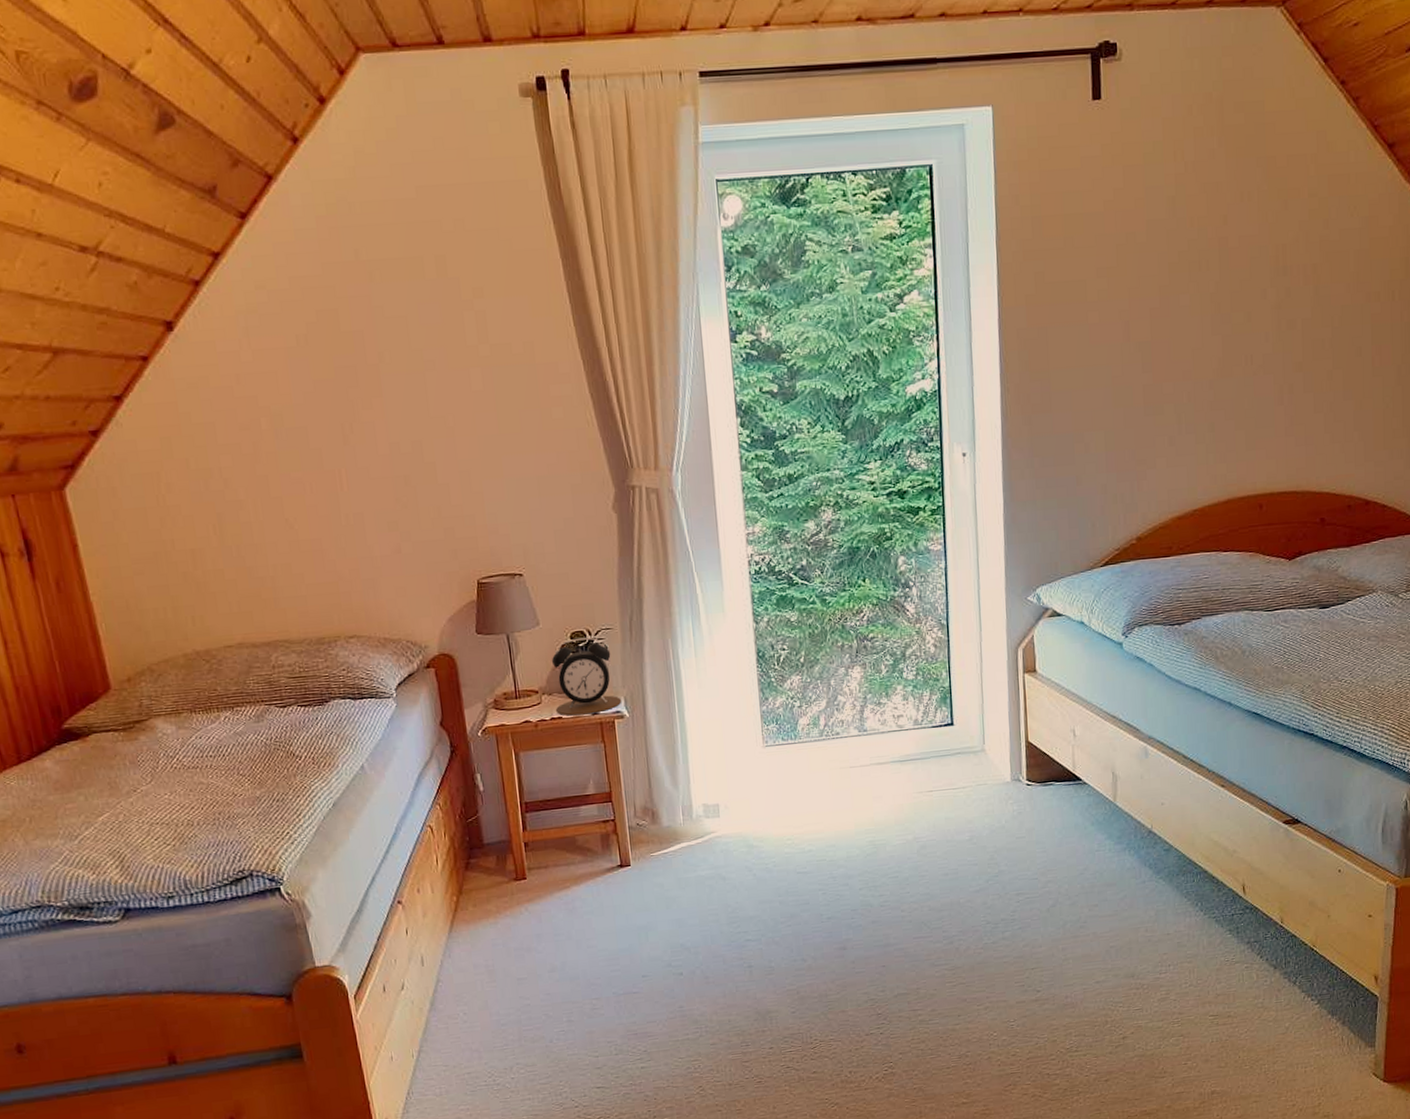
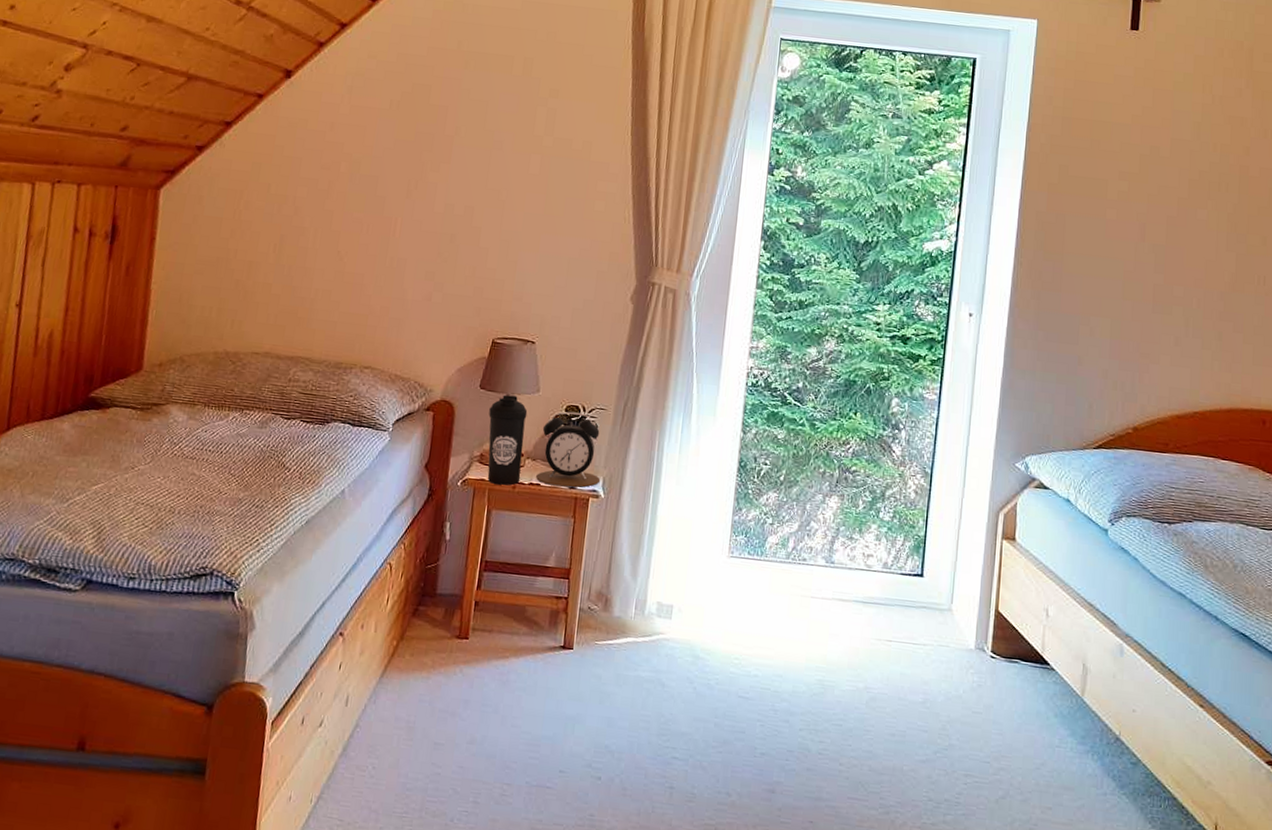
water bottle: none [492,634,541,727] -> present [487,394,528,485]

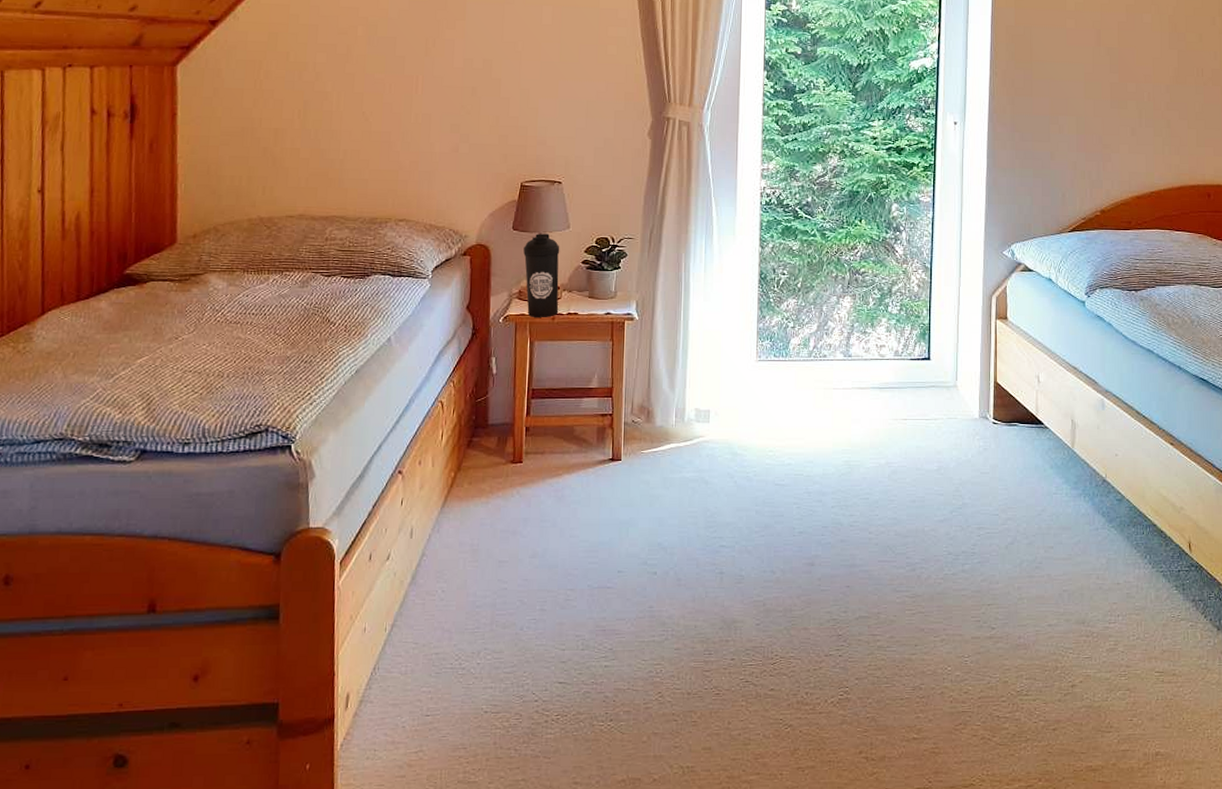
alarm clock: present [536,411,600,488] -> none [573,243,633,313]

